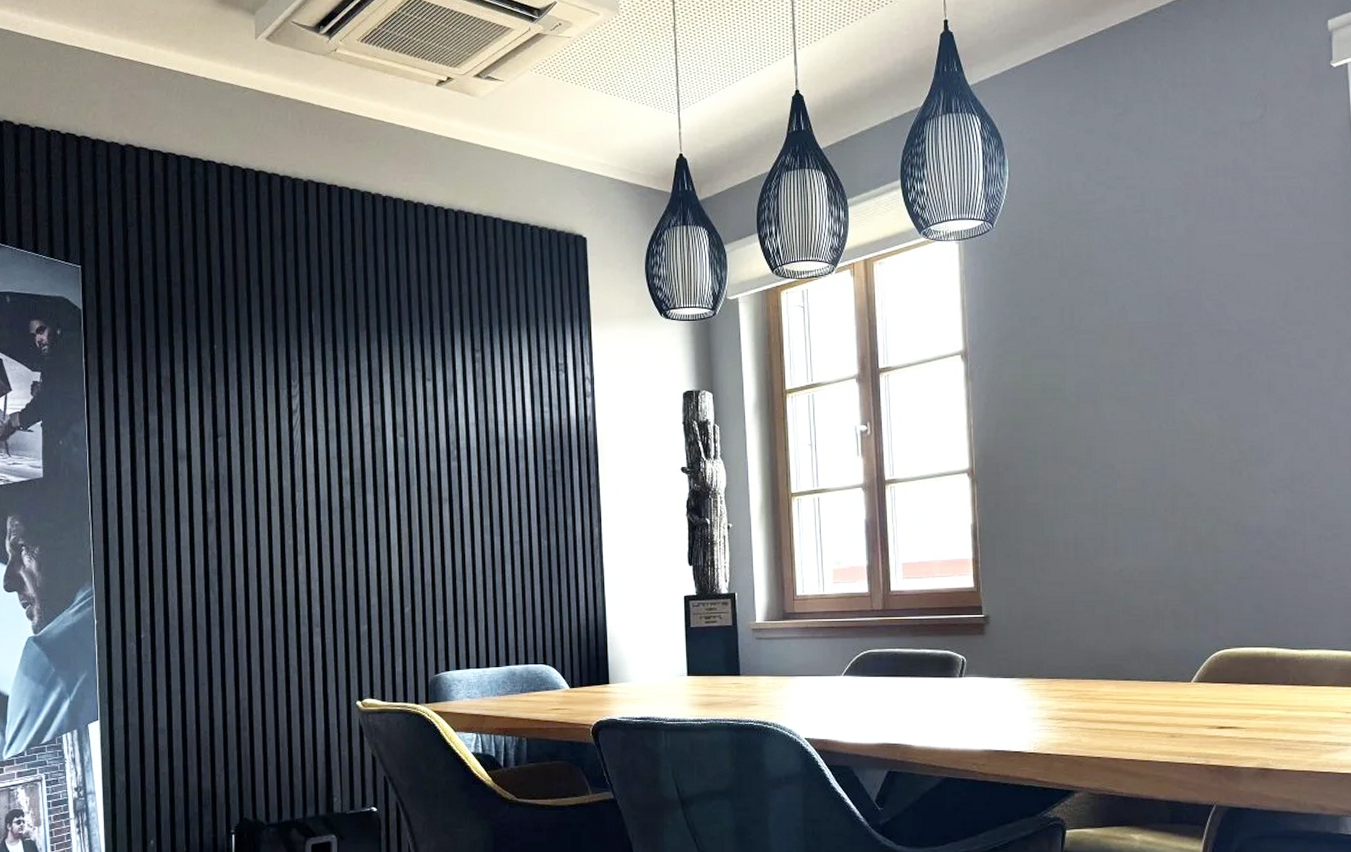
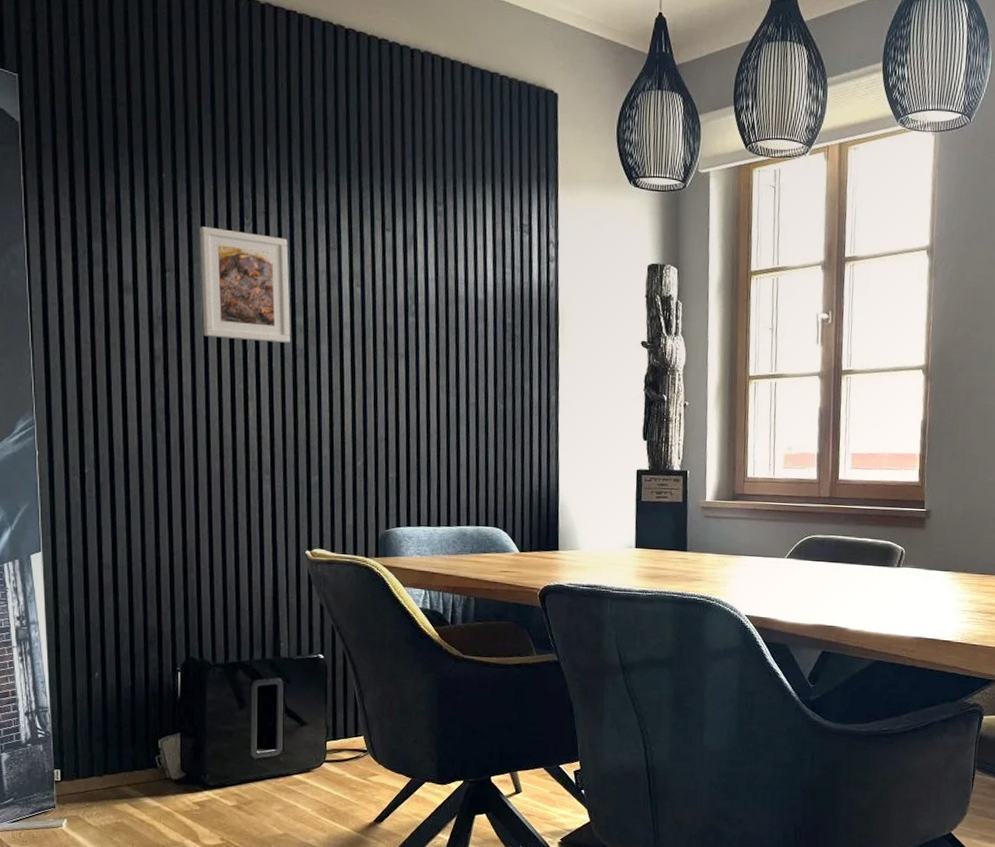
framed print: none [249,391,337,497] -> present [199,226,290,343]

